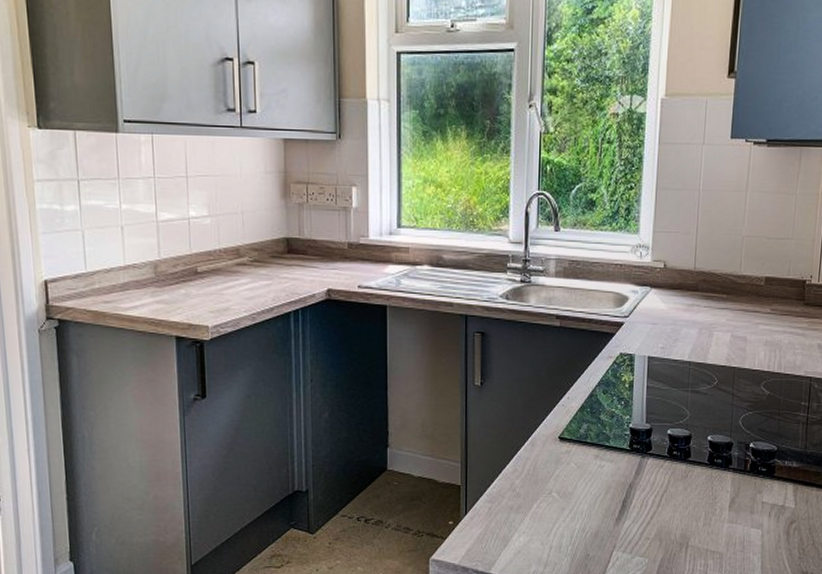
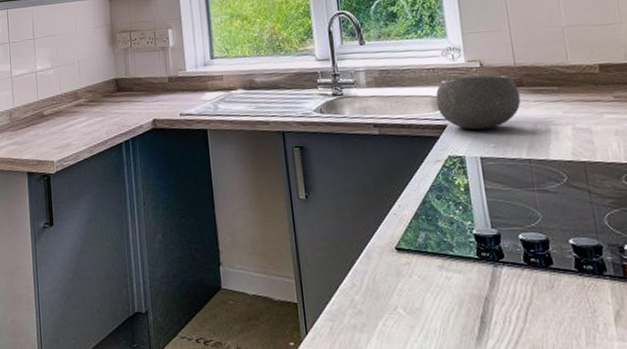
bowl: none [618,276,694,330] -> present [436,75,521,130]

